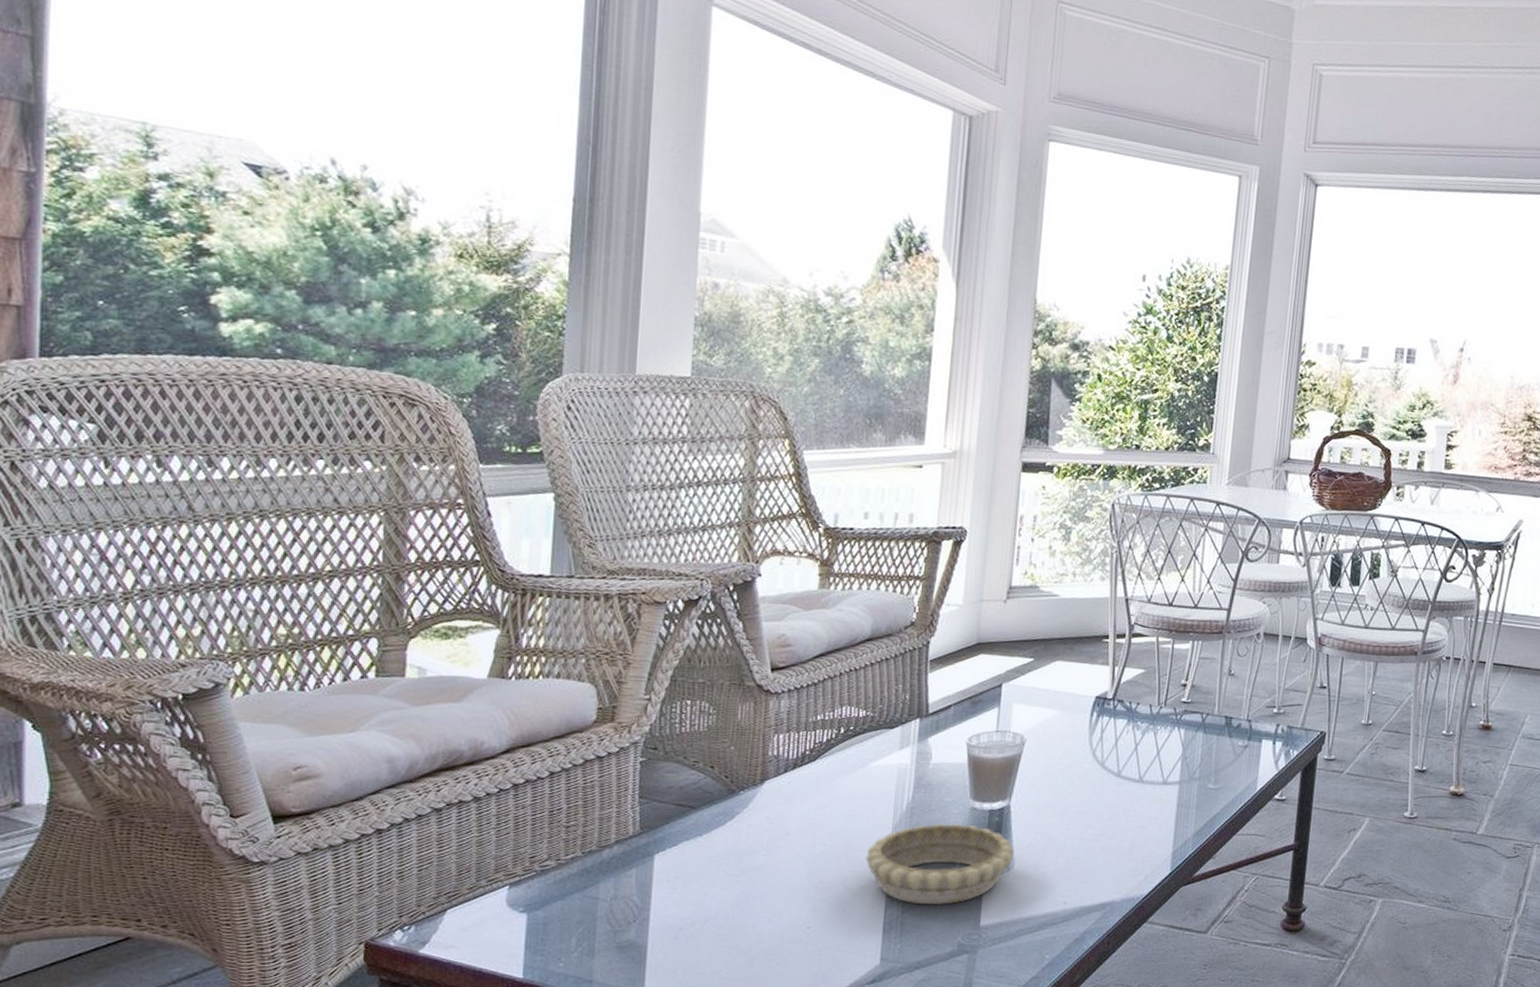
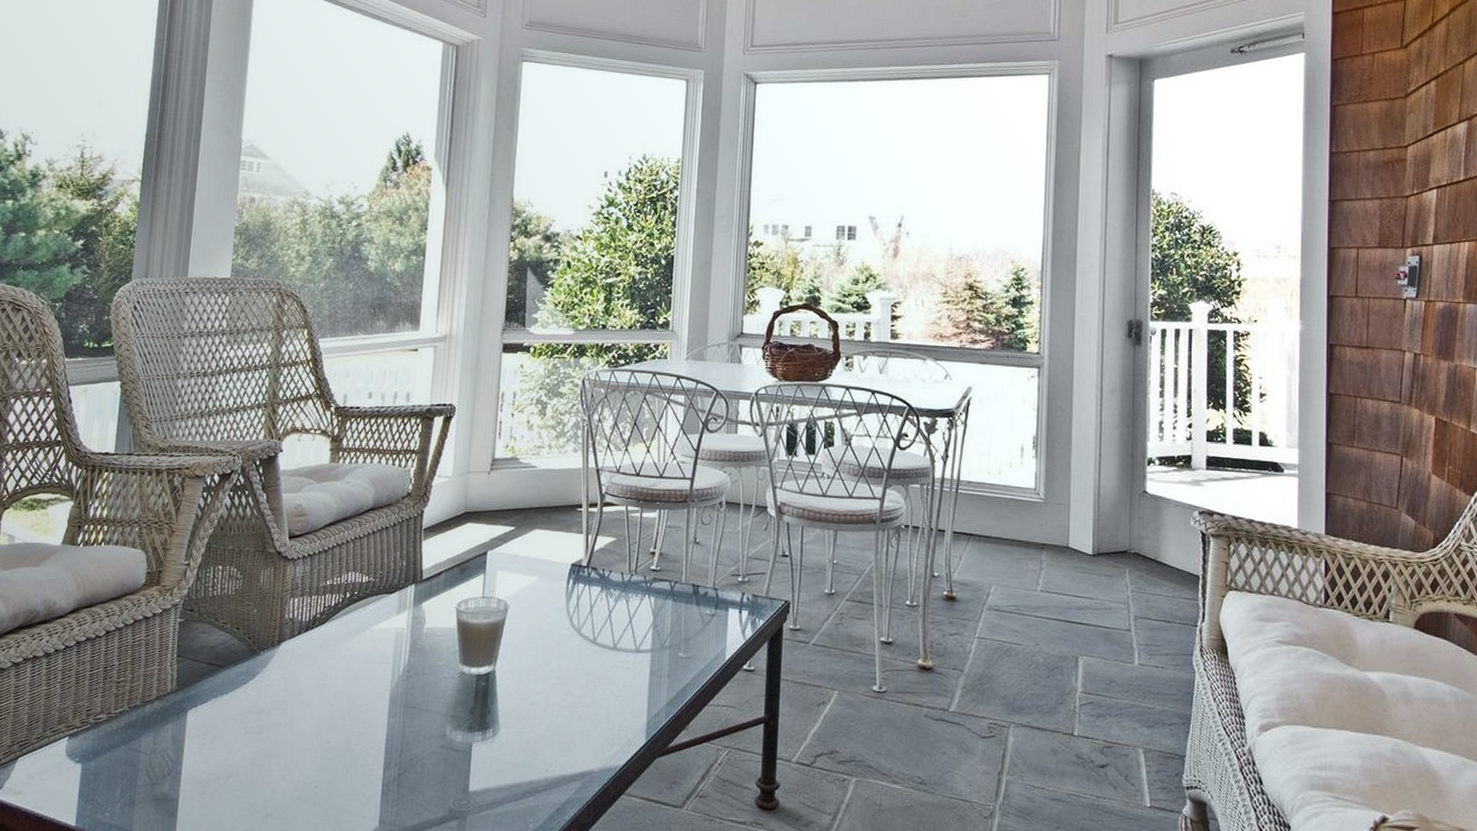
decorative bowl: present [866,823,1015,904] -> none [367,686,500,768]

